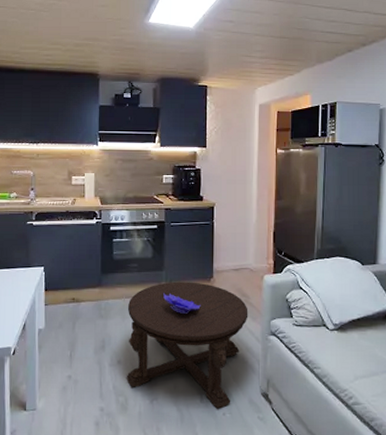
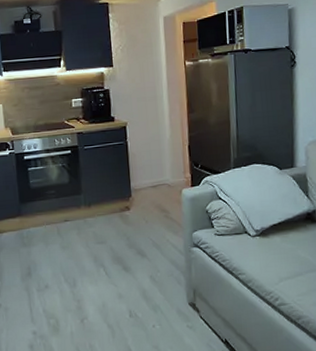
coffee table: present [126,281,248,408] -> none [49,202,170,321]
decorative bowl: present [163,293,201,314] -> none [84,216,122,235]

